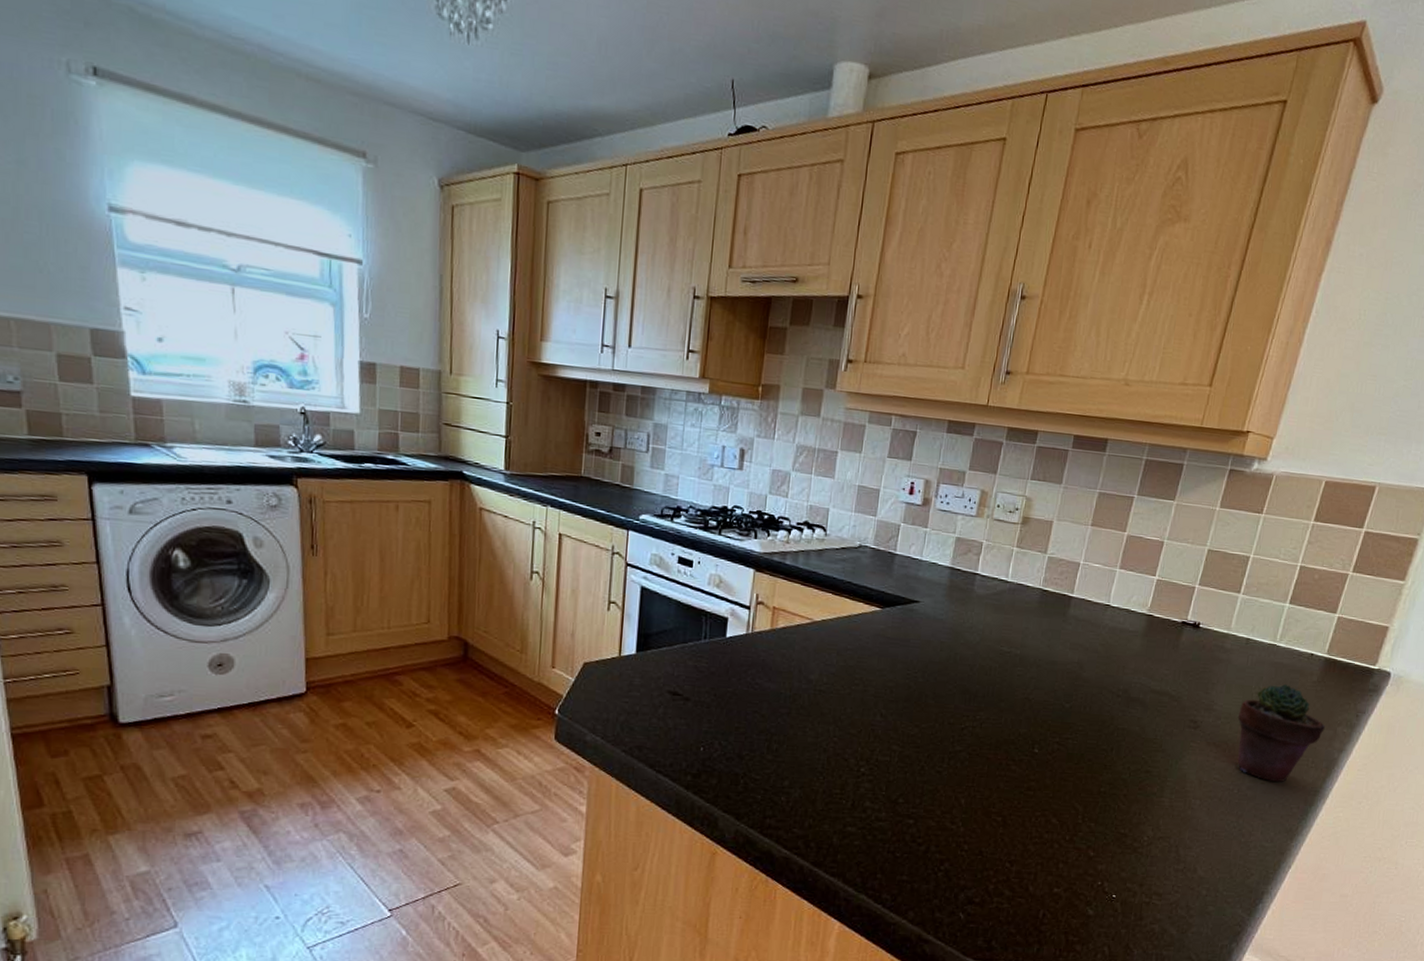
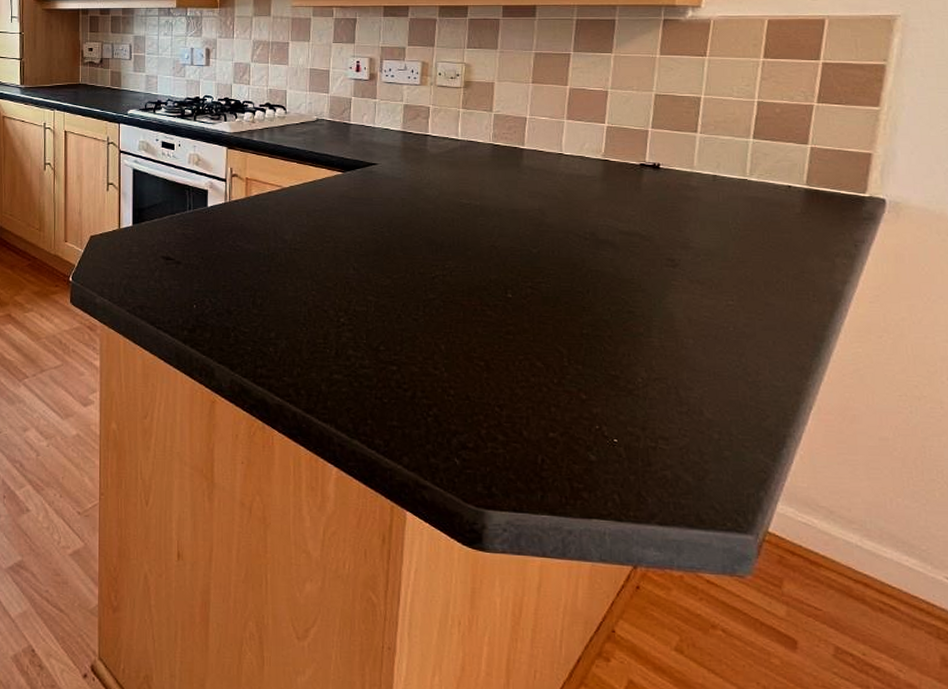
potted succulent: present [1237,684,1325,782] -> none [718,218,821,317]

